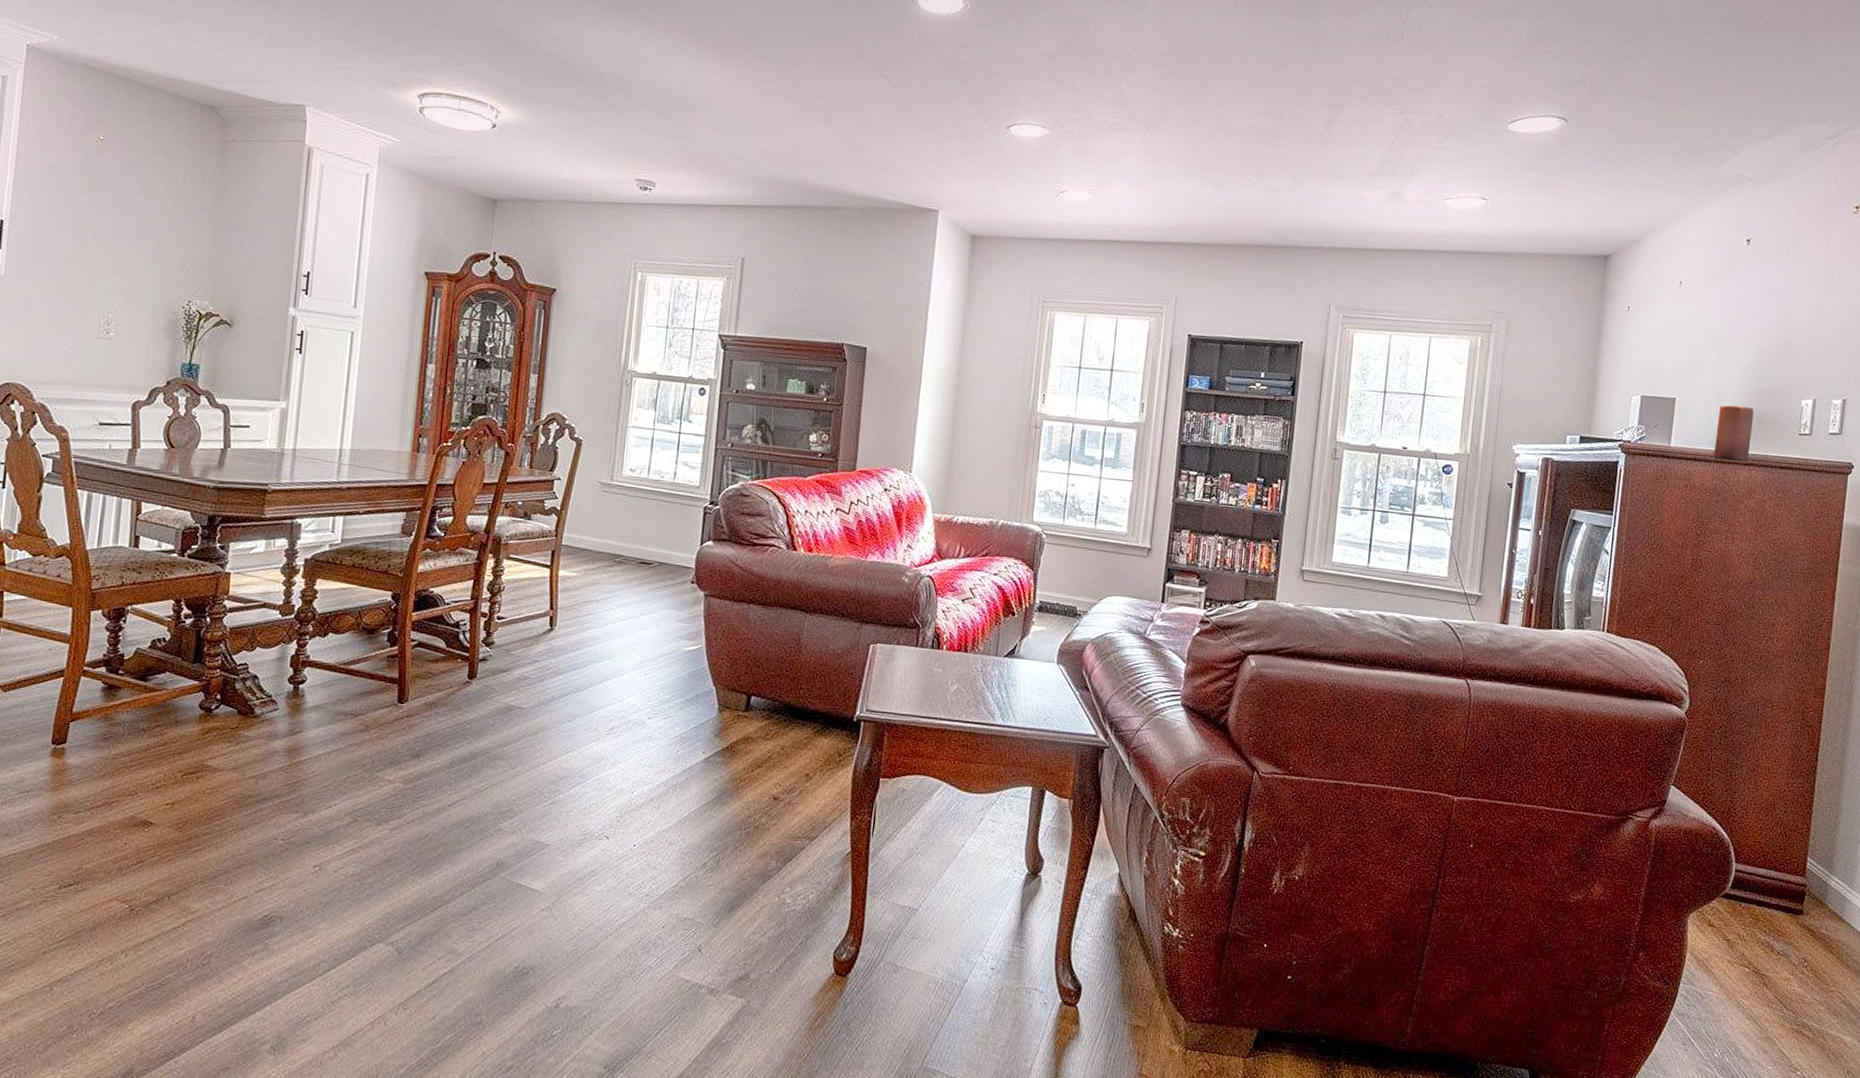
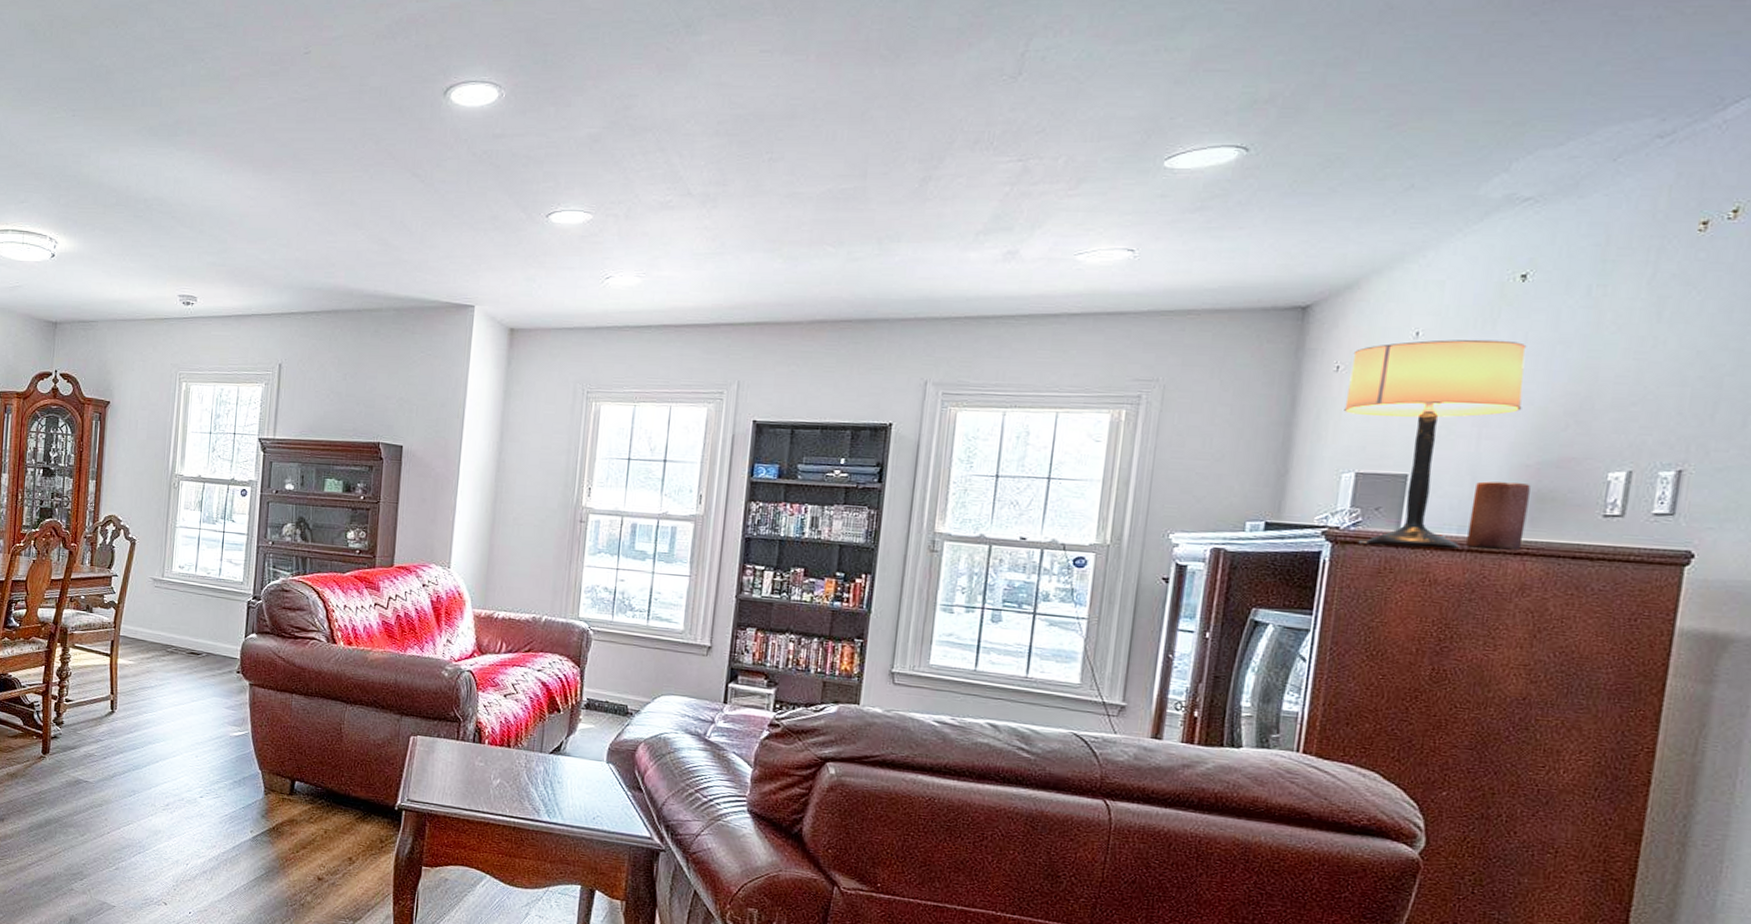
table lamp: none [1633,288,1751,461] -> present [1344,339,1527,550]

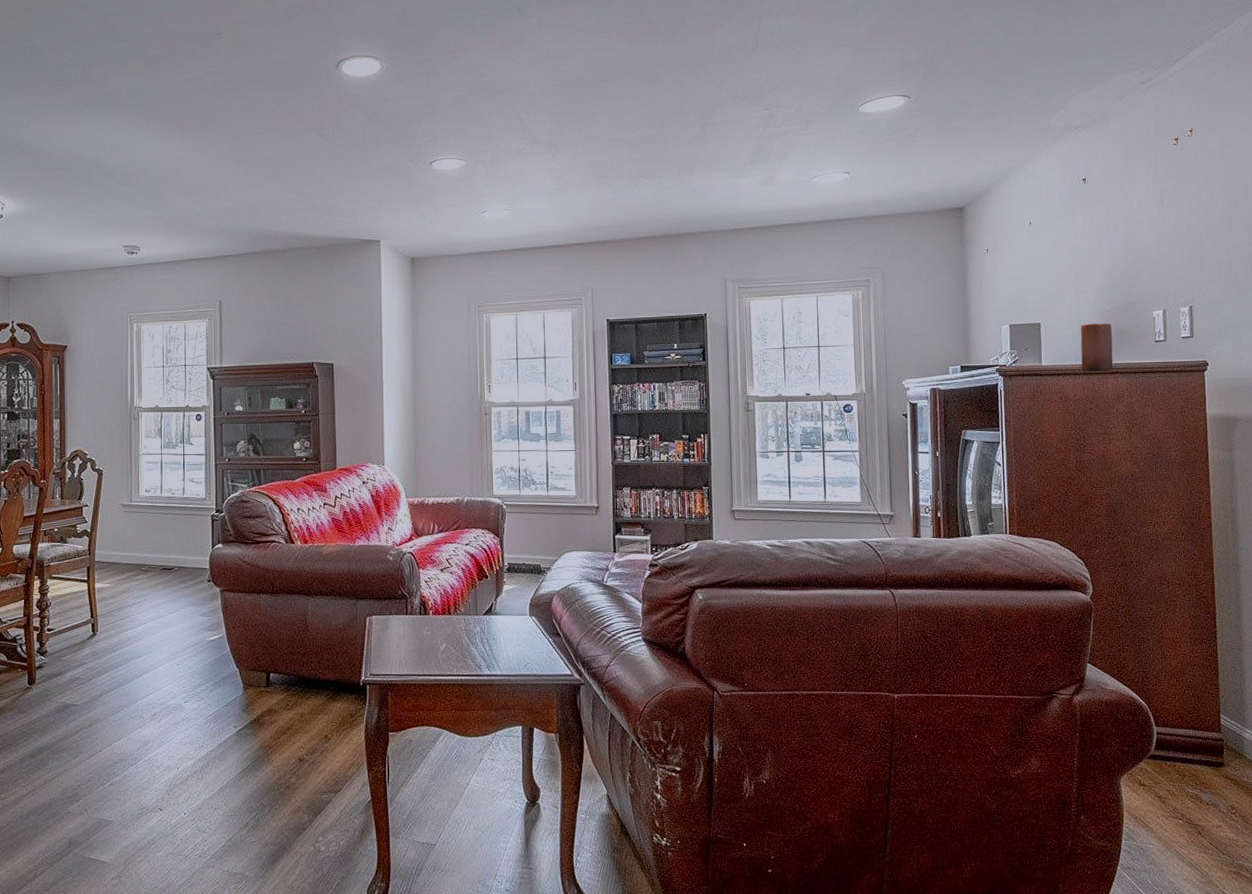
table lamp: present [1344,339,1527,550] -> none [995,224,1098,377]

